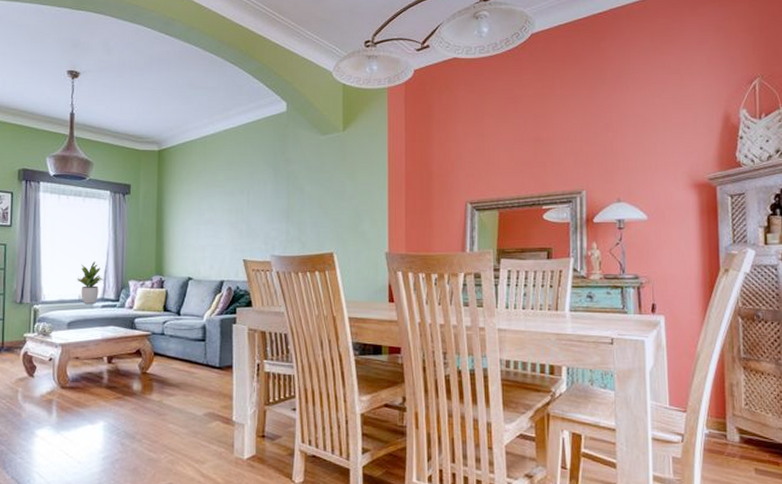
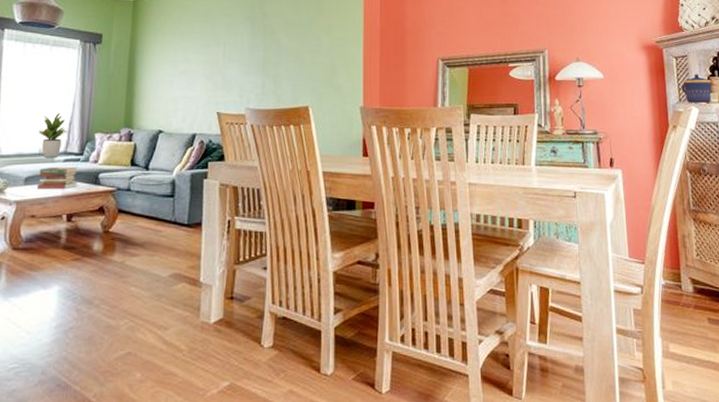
books: none [78,312,115,334] -> present [36,166,77,190]
decorative jar: none [737,213,772,245] -> present [682,74,711,104]

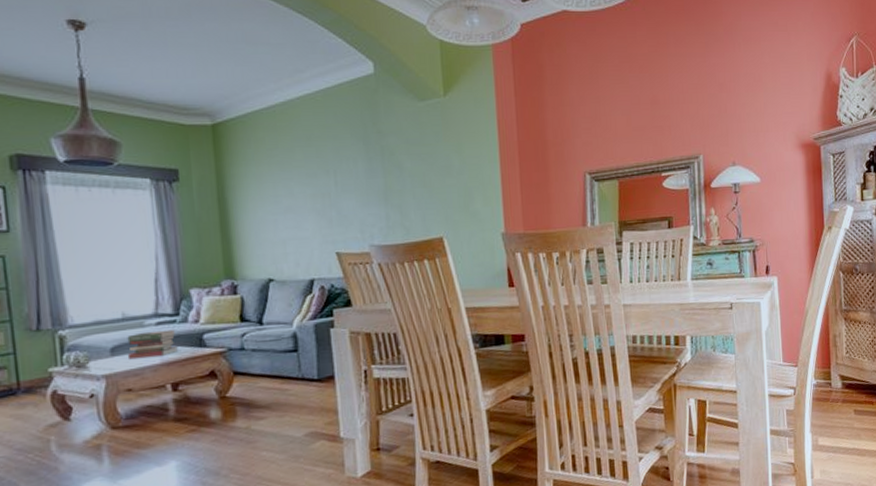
potted plant: present [38,113,70,159] -> none [116,269,158,324]
decorative jar: present [682,74,711,104] -> none [838,171,867,203]

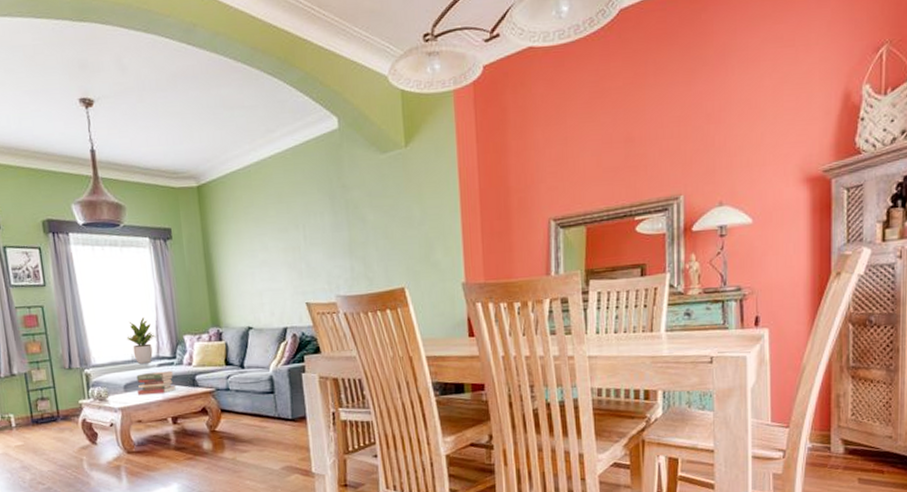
potted plant: none [116,269,158,324] -> present [126,317,158,365]

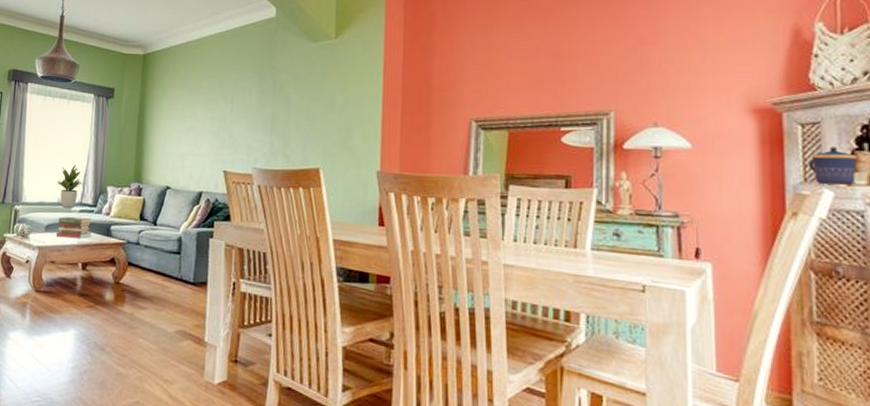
decorative jar: none [852,206,891,244] -> present [809,146,857,186]

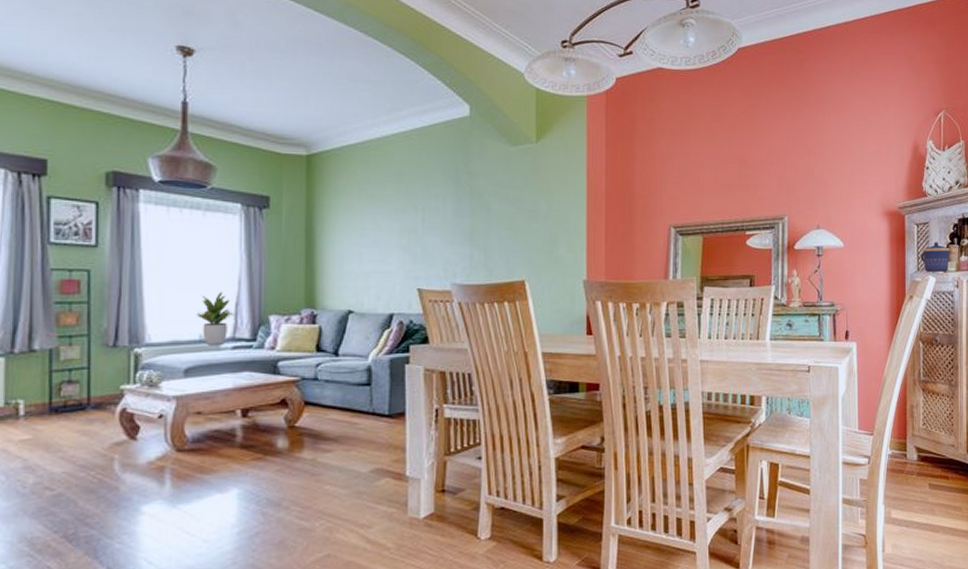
books: present [55,216,91,239] -> none [200,354,251,382]

